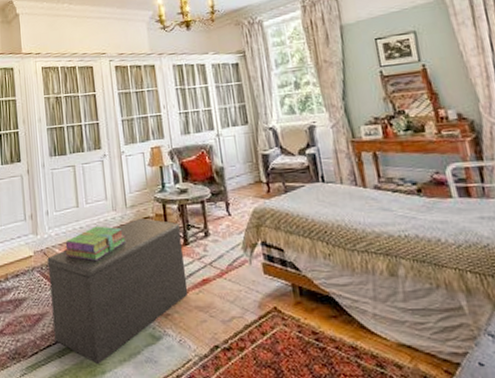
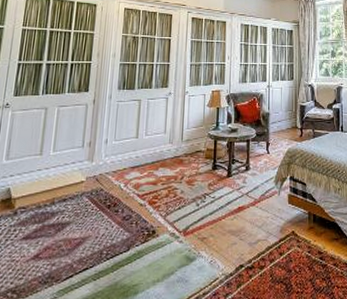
bench: present [47,218,189,365] -> none [93,151,227,286]
stack of books: present [64,226,126,261] -> none [117,156,178,188]

